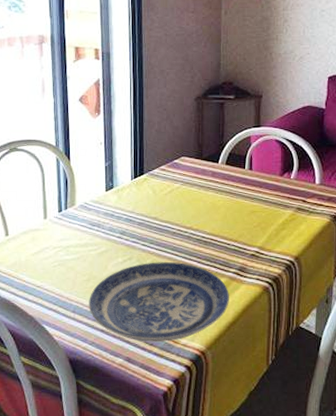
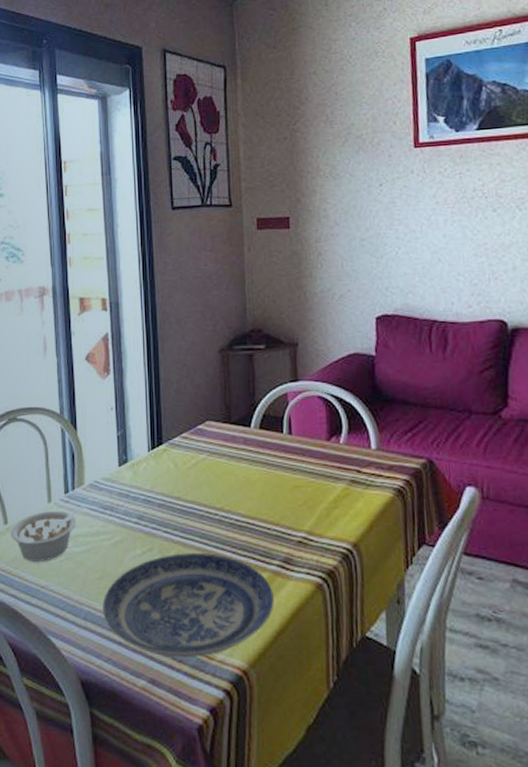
legume: none [11,221,77,267] -> present [10,505,86,562]

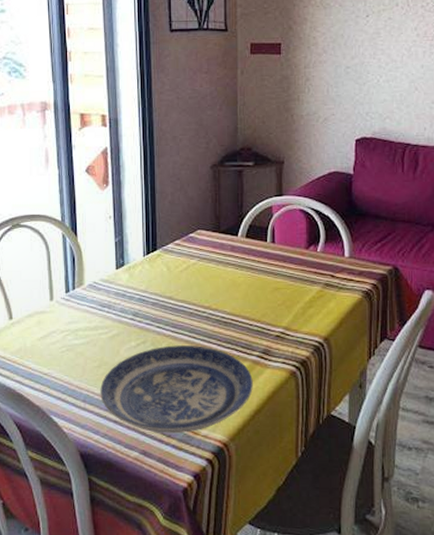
legume: present [10,505,86,562] -> none [15,303,85,352]

